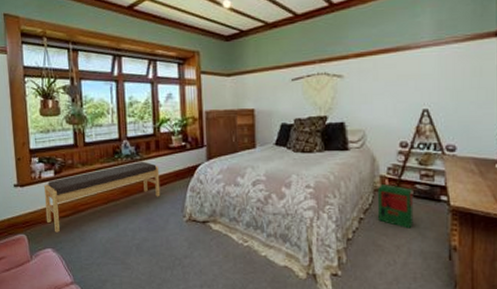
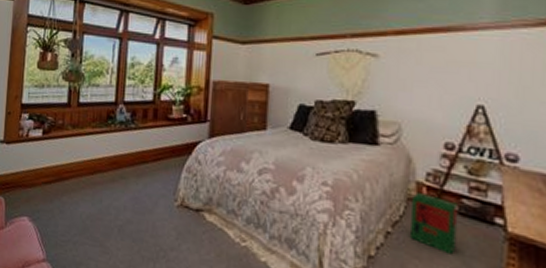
bench: present [44,161,161,232] -> none [27,130,155,200]

